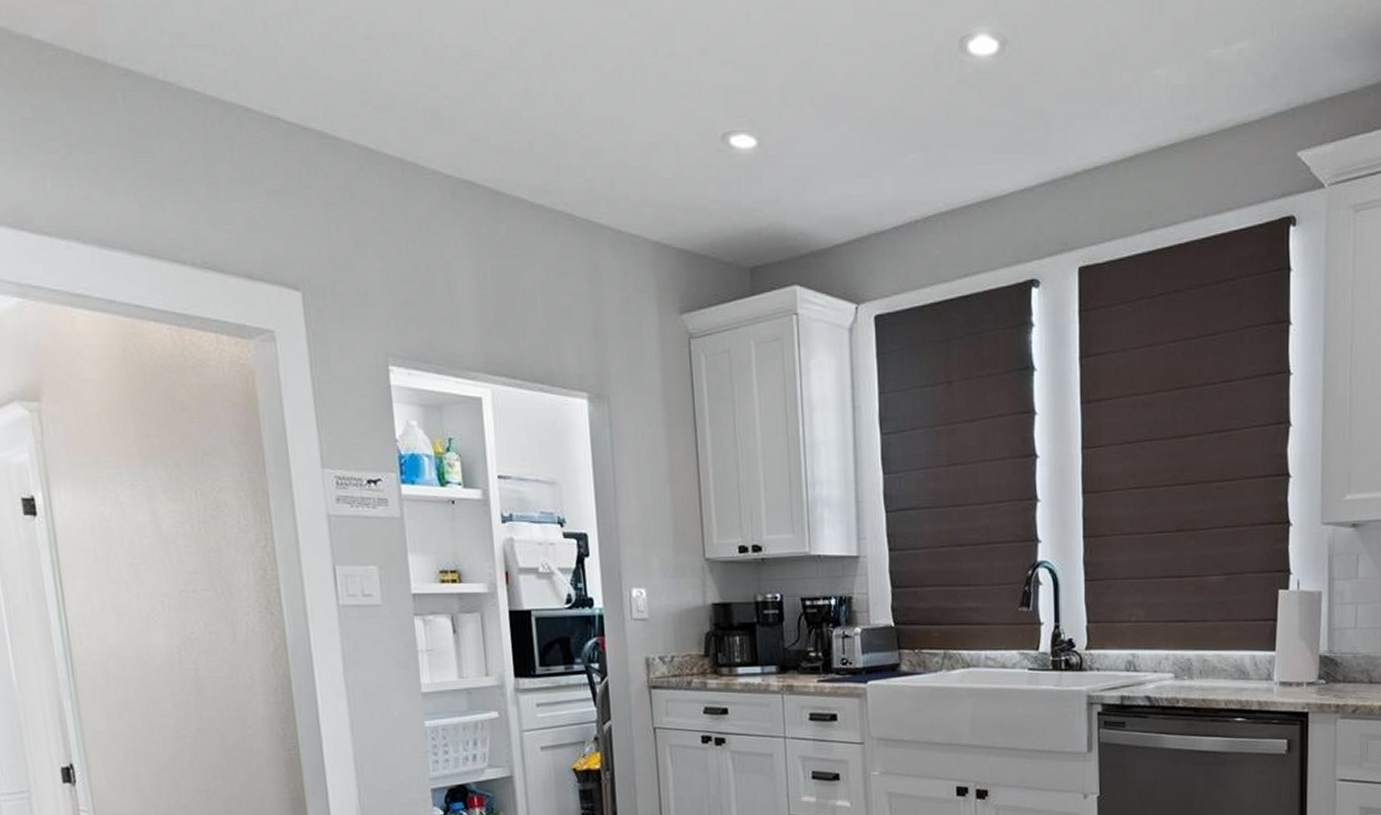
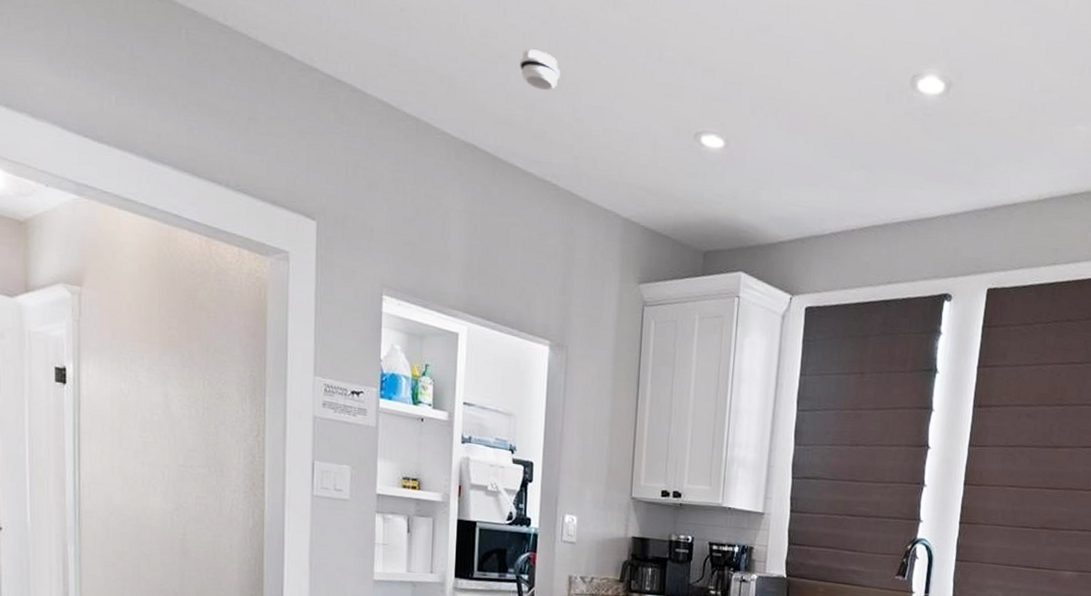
smoke detector: none [510,64,559,109] -> present [520,49,560,91]

